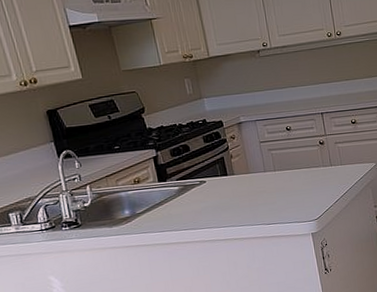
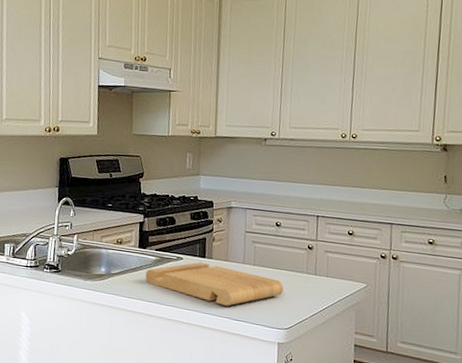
cutting board: none [172,178,306,215] -> present [145,262,284,306]

